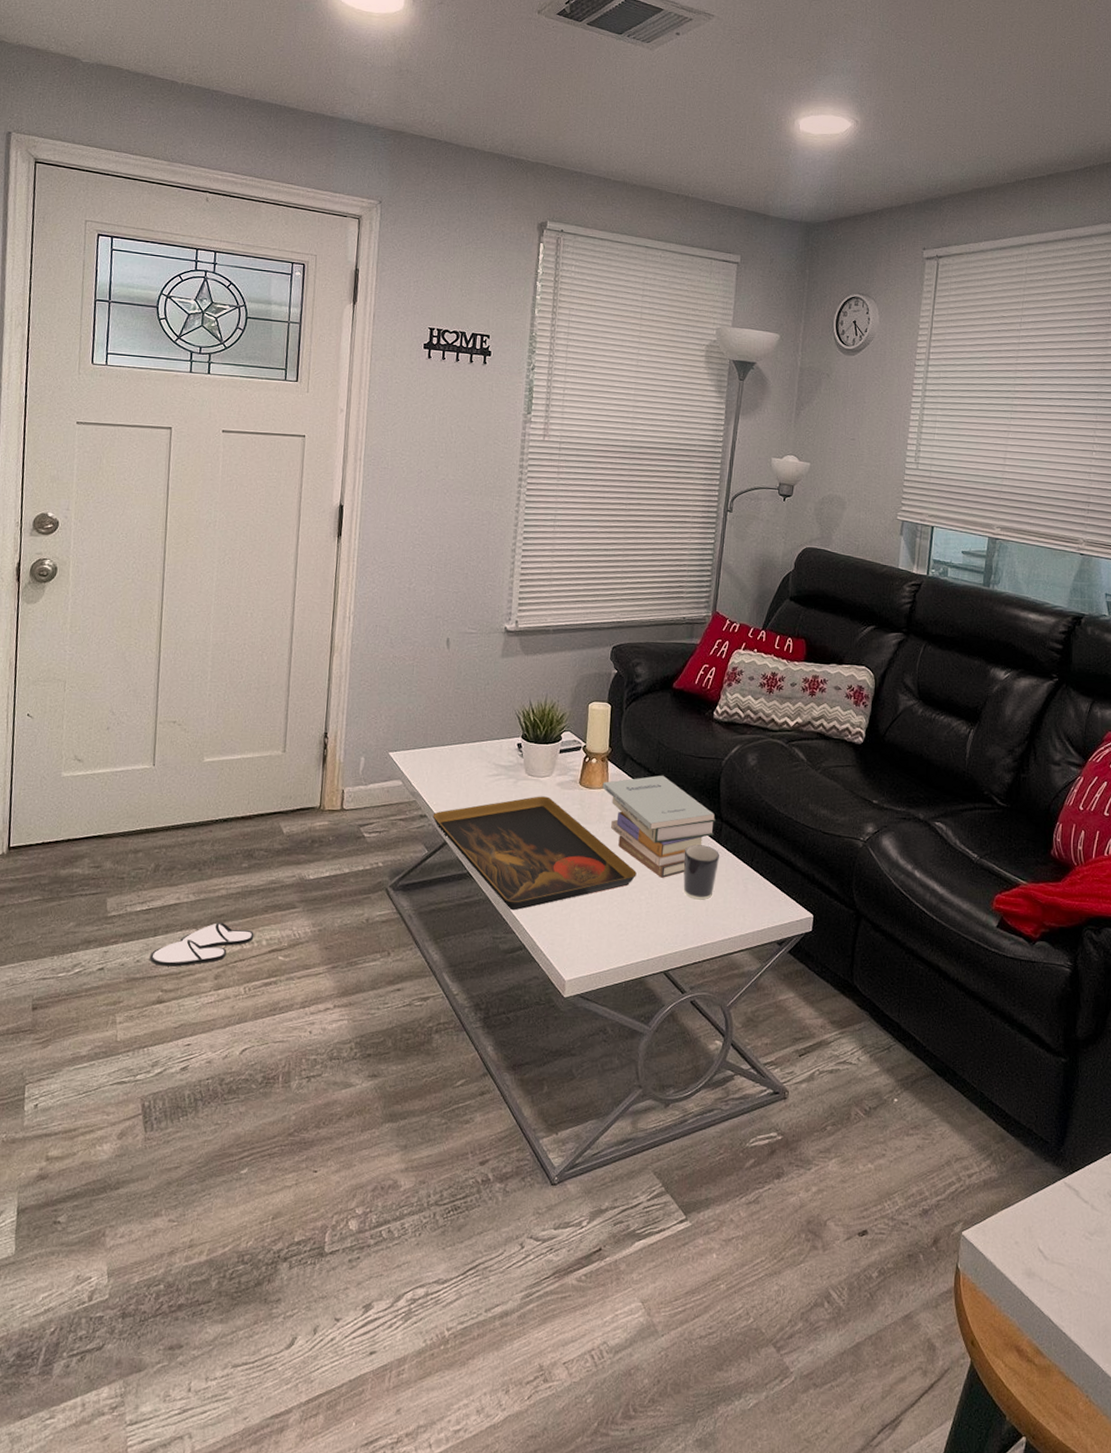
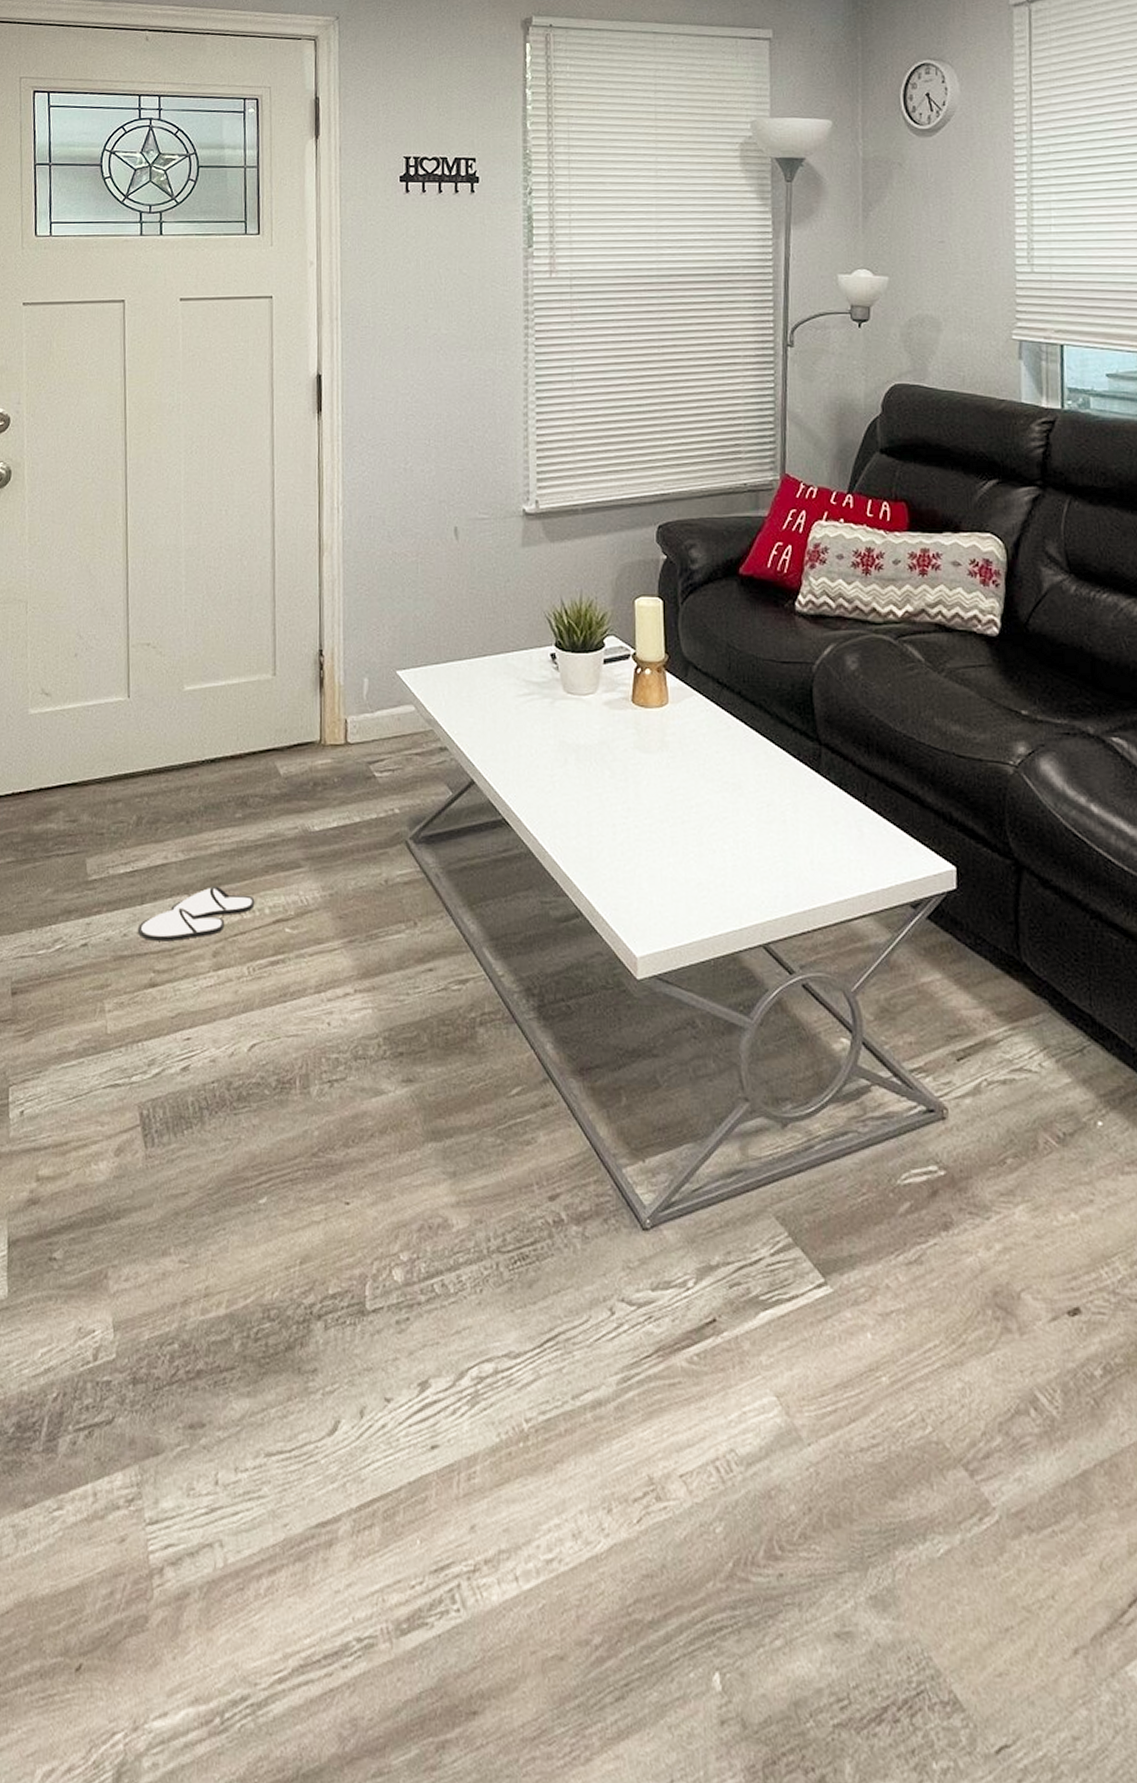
decorative tray: present [432,796,637,911] -> none [455,719,715,867]
books: present [602,775,715,878] -> none [661,686,812,821]
mug: present [683,844,720,900] -> none [774,776,823,849]

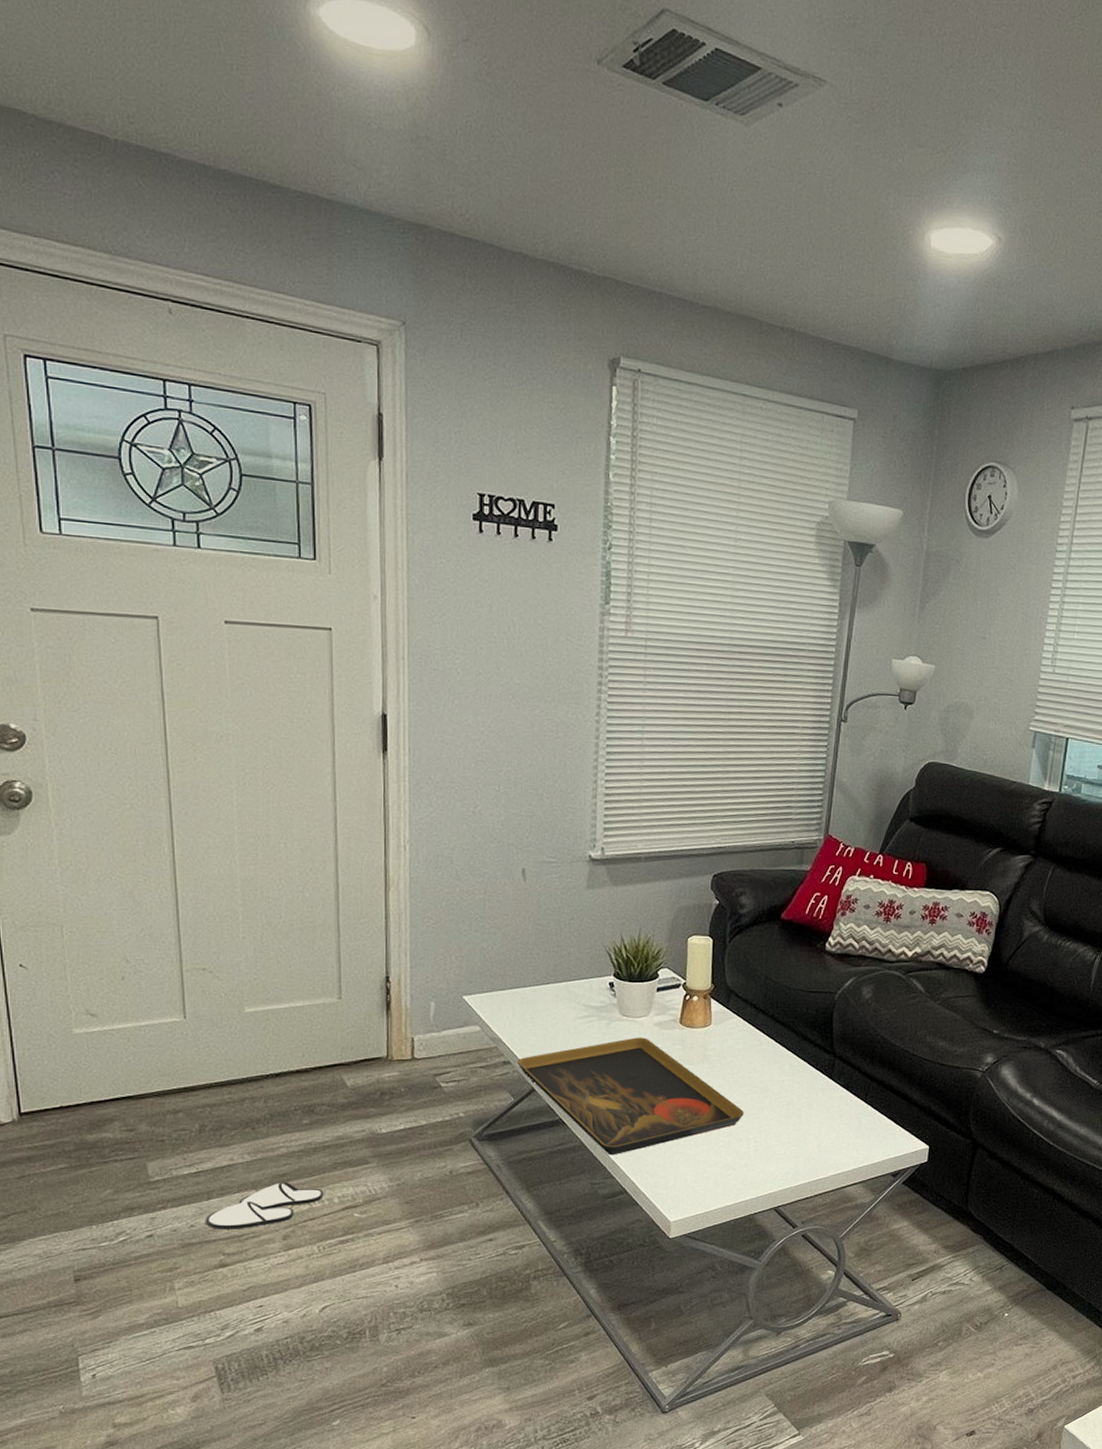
decorative tray: none [455,719,715,867] -> present [517,1037,744,1156]

